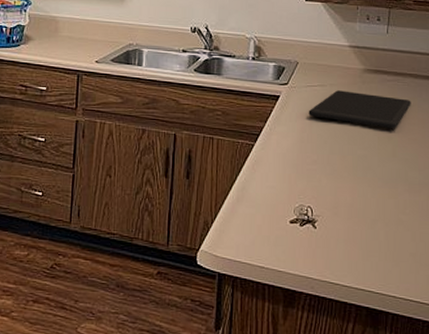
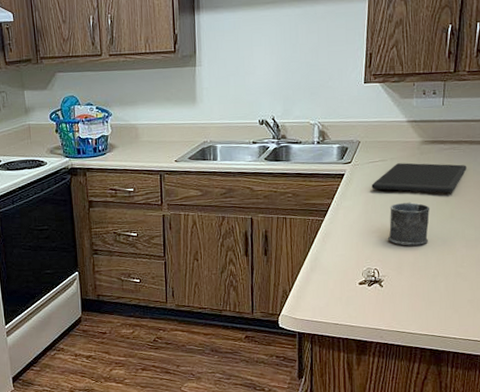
mug: none [323,134,371,185] -> present [387,201,430,246]

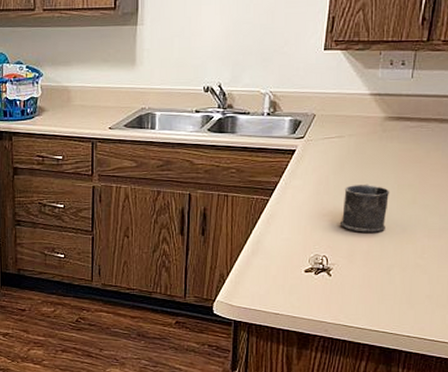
cutting board: present [371,163,467,194] -> none [325,140,435,177]

